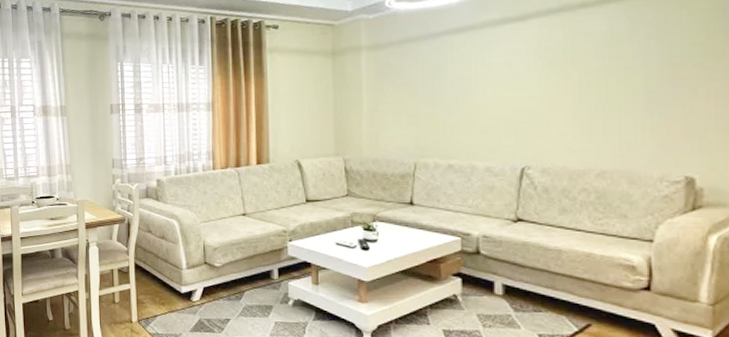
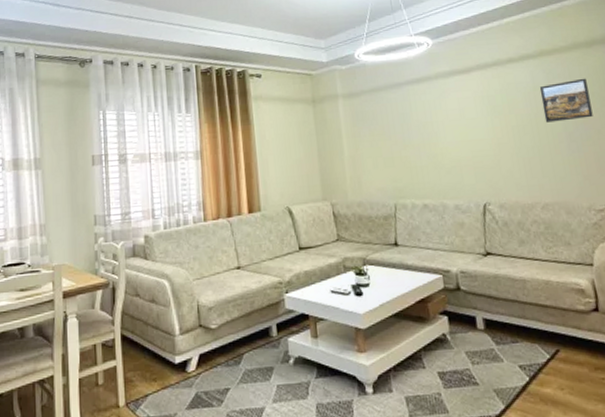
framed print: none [618,25,689,79] -> present [539,78,593,123]

